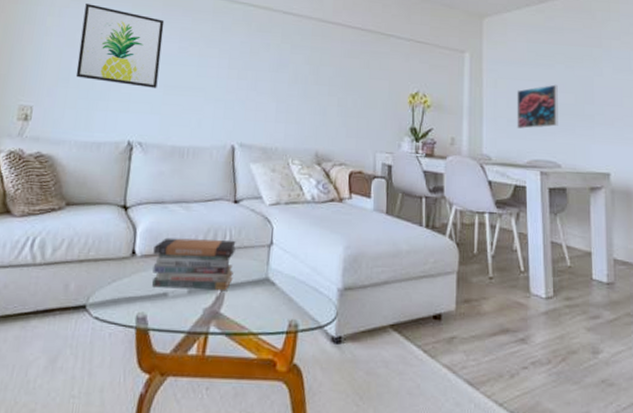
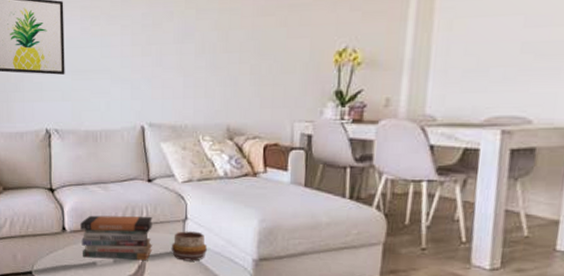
decorative bowl: none [253,257,293,291] -> present [171,231,208,261]
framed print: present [517,84,558,129] -> none [475,16,543,79]

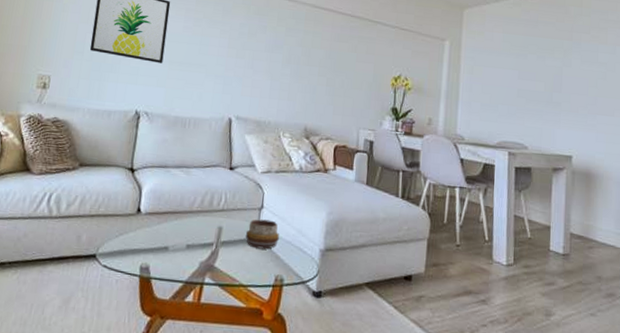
book stack: present [80,215,152,261] -> none [155,198,230,248]

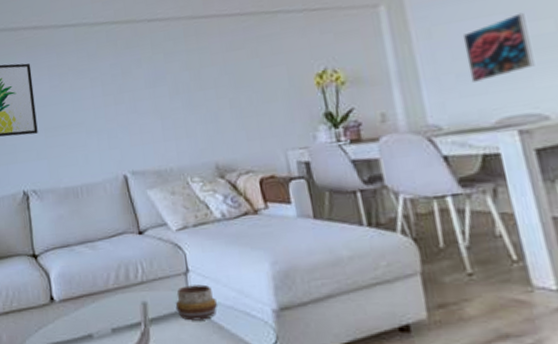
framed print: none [489,73,529,113] -> present [462,12,535,82]

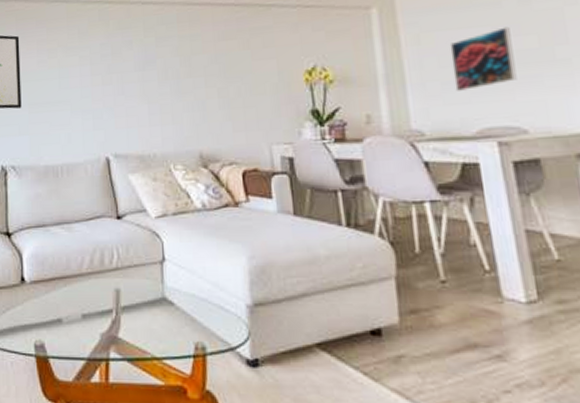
decorative bowl: present [175,284,218,321] -> none [149,274,192,311]

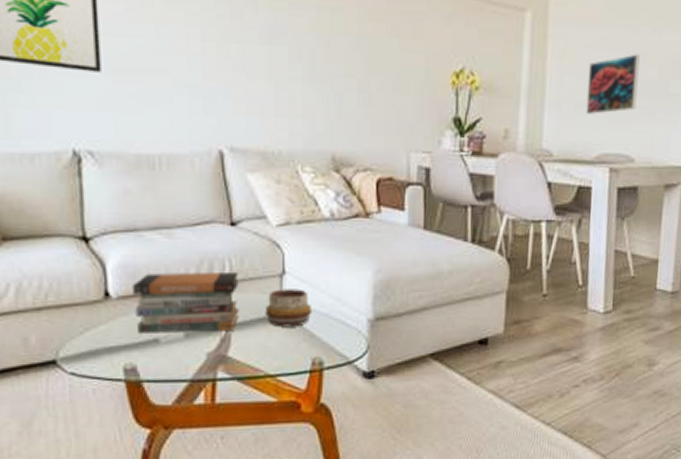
book stack: none [41,259,127,314] -> present [132,271,239,334]
decorative bowl: none [149,274,192,311] -> present [265,289,313,328]

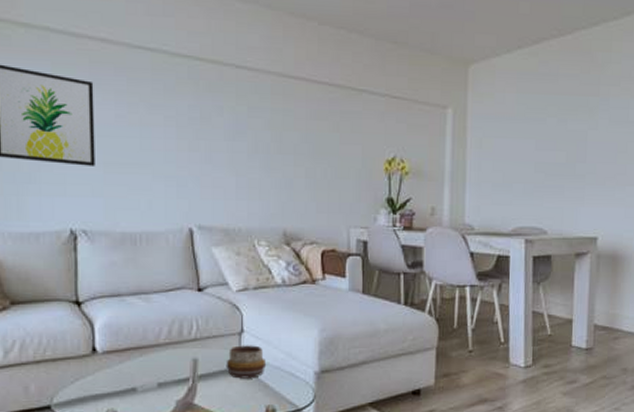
book stack: present [132,271,239,334] -> none [115,330,204,383]
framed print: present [585,53,640,114] -> none [502,141,548,193]

